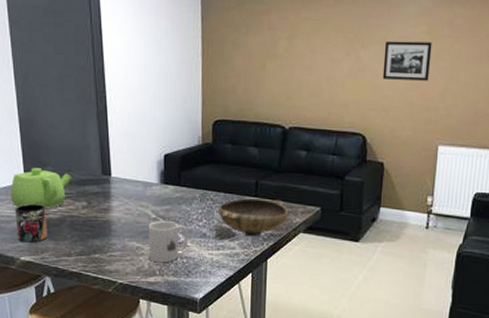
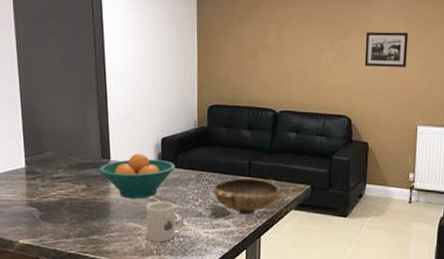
teapot: present [10,168,72,208] -> none [10,153,72,192]
mug: present [15,204,47,243] -> none [15,188,47,226]
fruit bowl: none [99,170,179,218] -> present [99,153,176,199]

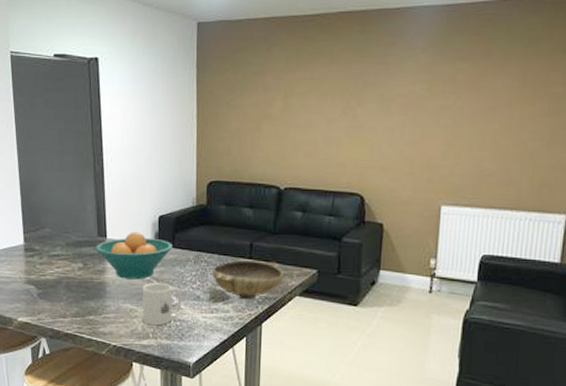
picture frame: present [364,31,409,67] -> none [381,98,433,139]

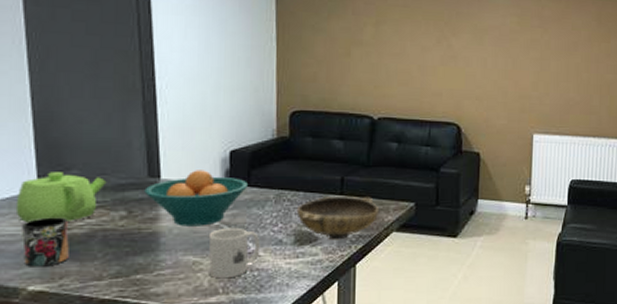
teapot: none [10,229,69,270] -> present [15,172,107,222]
mug: none [14,265,44,304] -> present [22,217,69,267]

